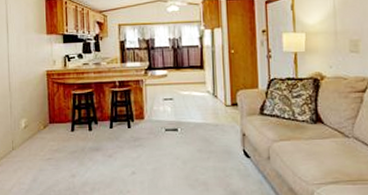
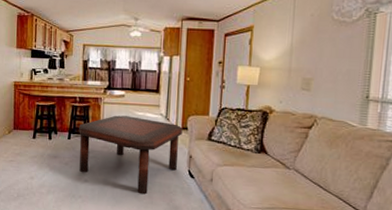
coffee table: none [121,97,232,182] -> present [79,115,183,195]

